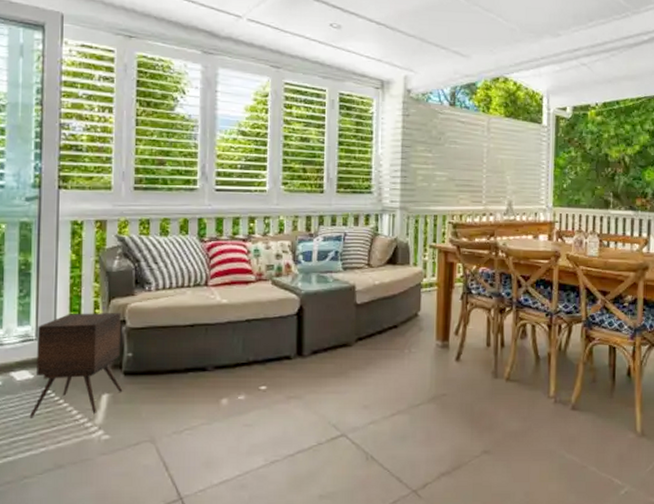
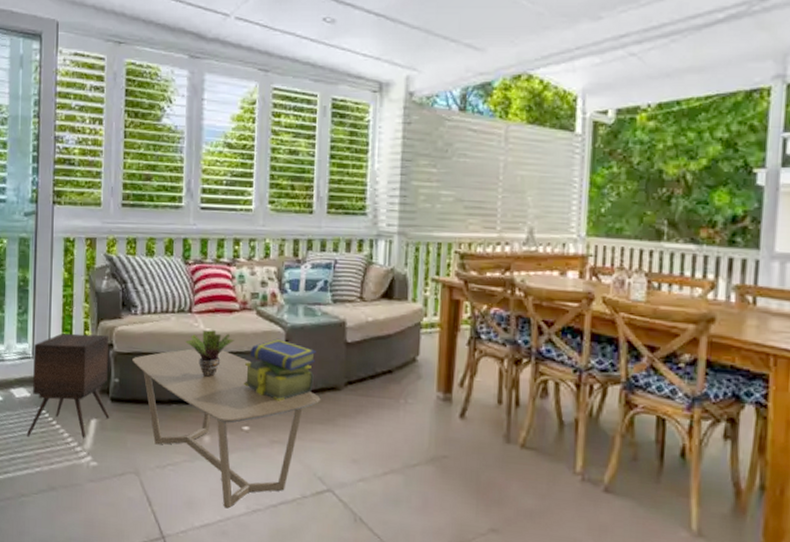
coffee table: none [147,318,334,463] -> present [132,348,321,509]
potted plant: none [202,301,251,344] -> present [185,330,234,377]
stack of books: none [260,304,329,361] -> present [243,338,316,401]

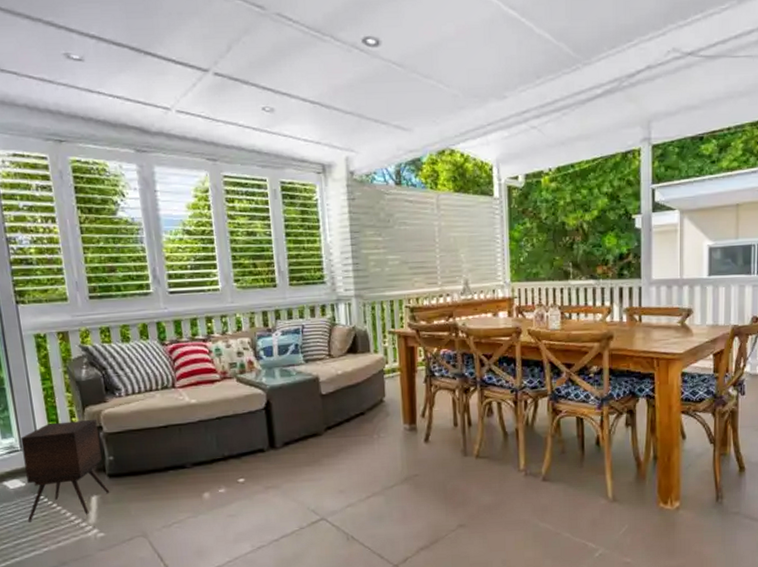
coffee table: present [132,348,321,509] -> none [124,416,305,550]
potted plant: present [185,330,234,377] -> none [173,400,220,442]
stack of books: present [243,338,316,401] -> none [233,399,297,453]

